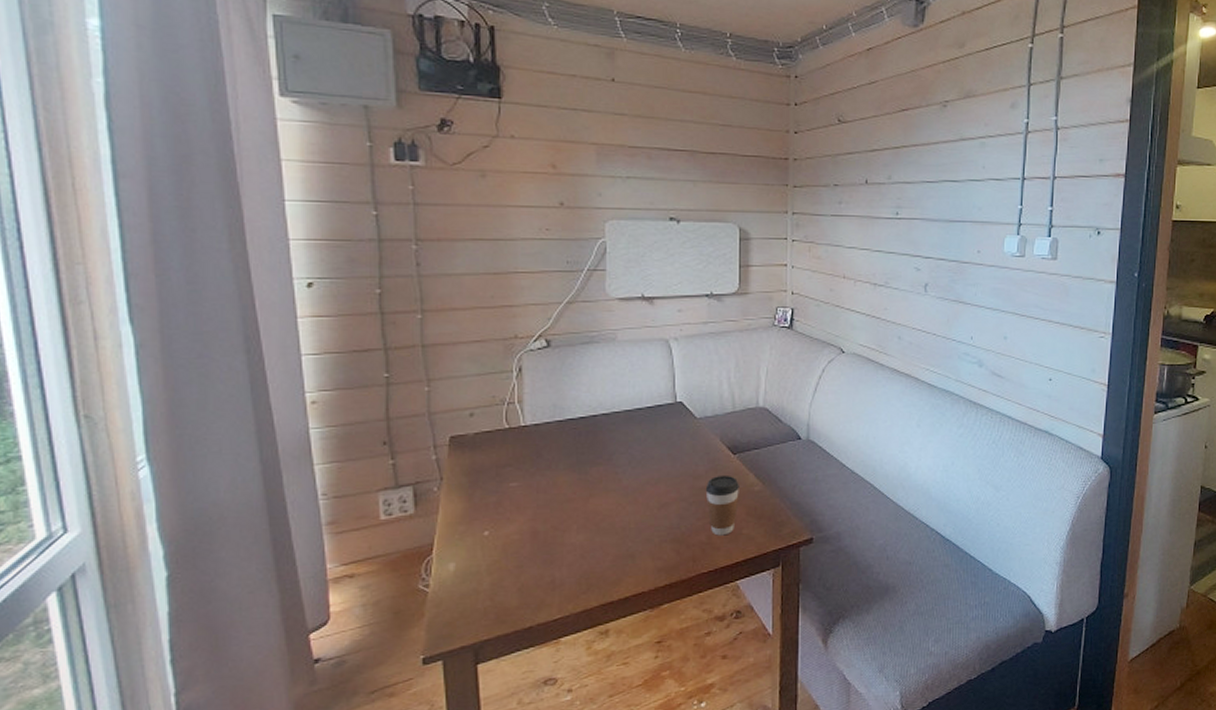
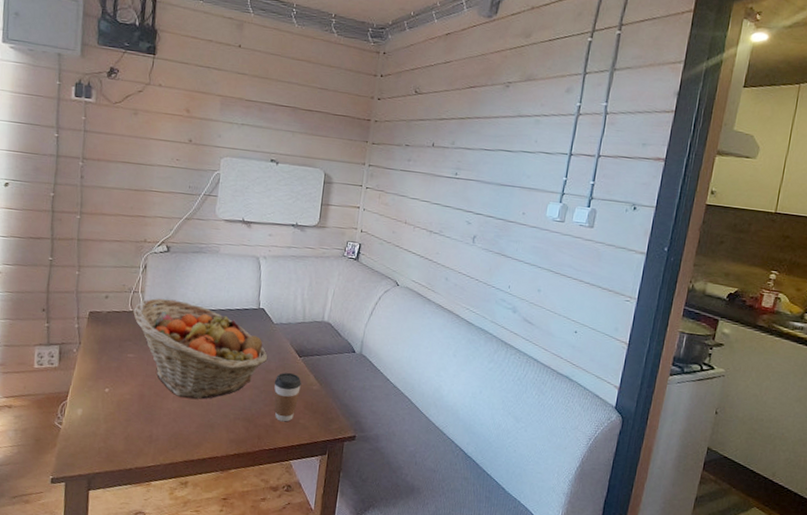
fruit basket: none [509,406,694,526] -> present [132,298,268,399]

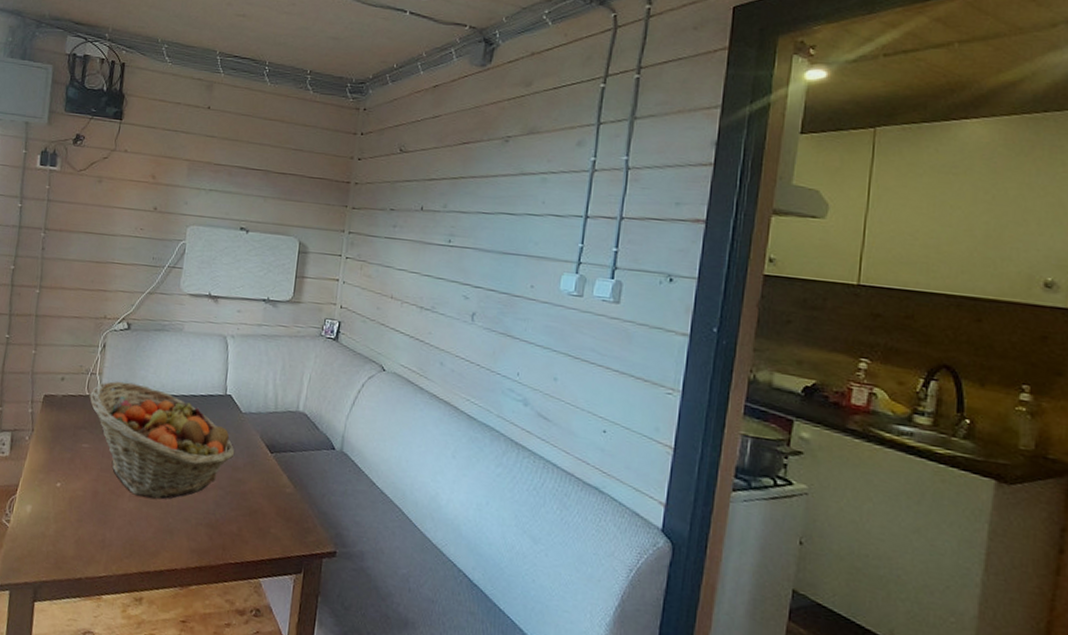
coffee cup: present [274,372,301,422] -> none [241,471,273,531]

